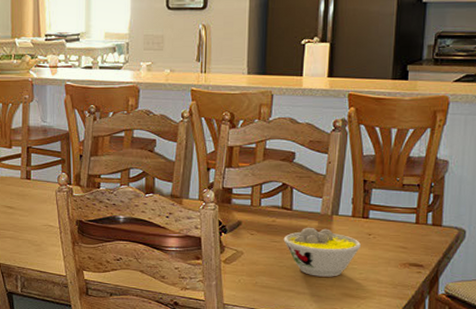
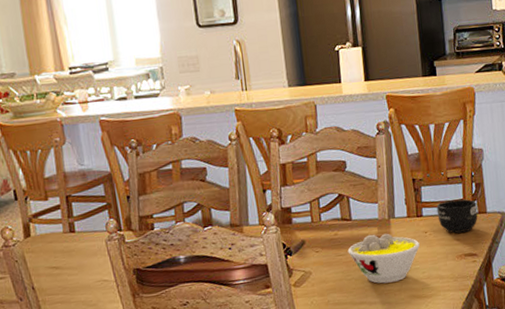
mug: none [385,207,432,242] -> present [436,199,478,234]

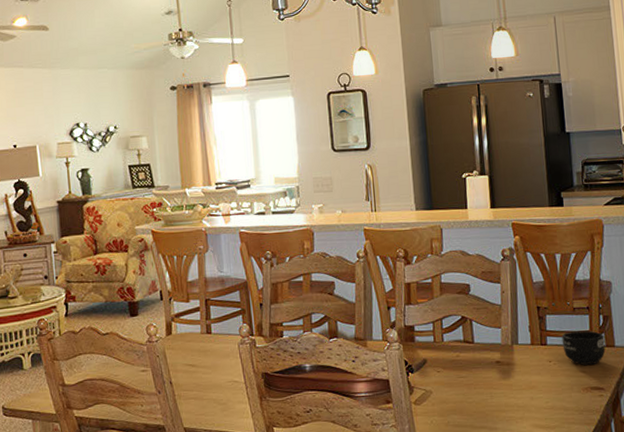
bowl: present [347,233,420,284] -> none [469,359,543,410]

